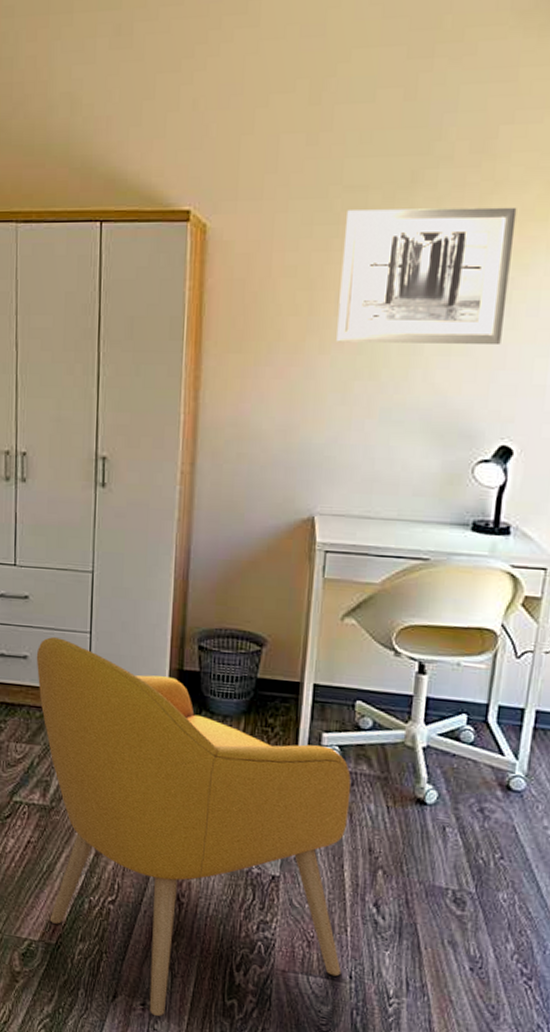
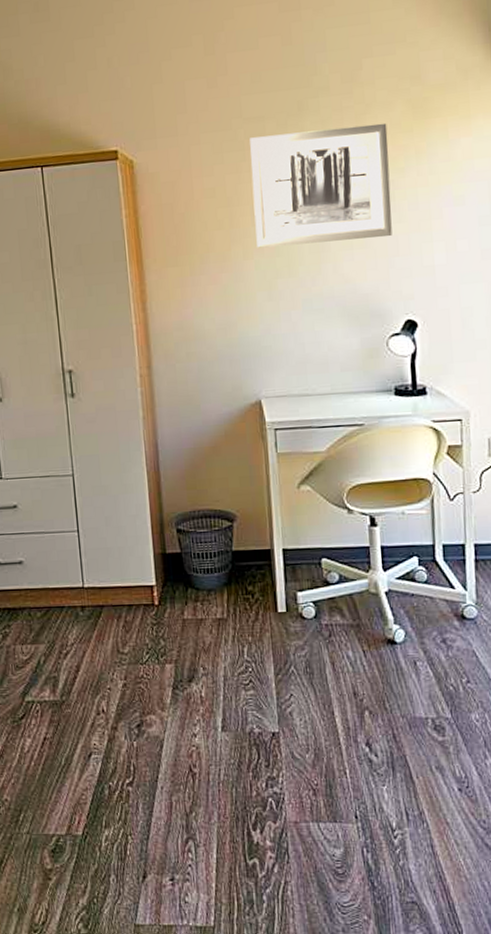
armchair: present [36,637,352,1016] -> none [30,540,348,888]

